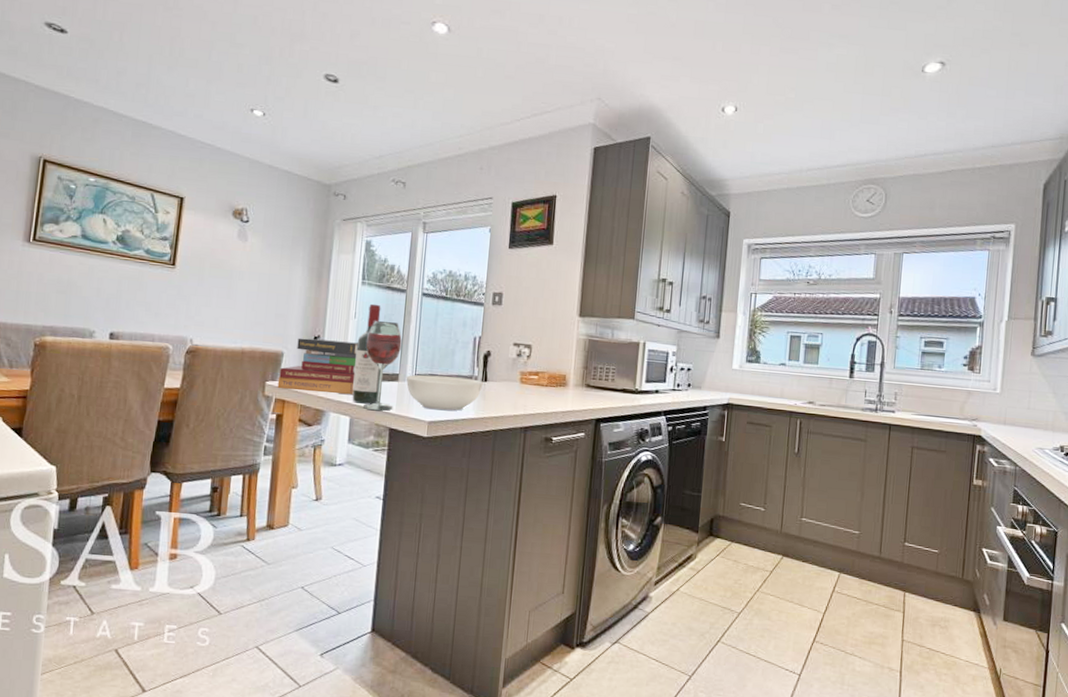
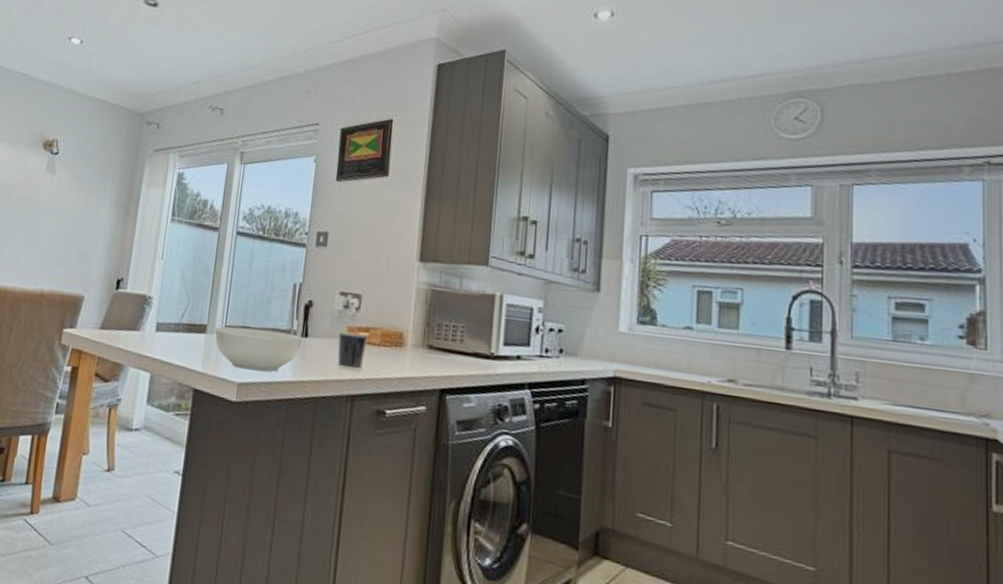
books: present [277,338,358,394] -> none [75,280,164,347]
wine bottle: present [352,303,381,404] -> none [153,243,191,360]
wineglass: present [363,321,402,411] -> none [166,263,212,368]
mug: none [512,376,537,407] -> present [337,332,368,371]

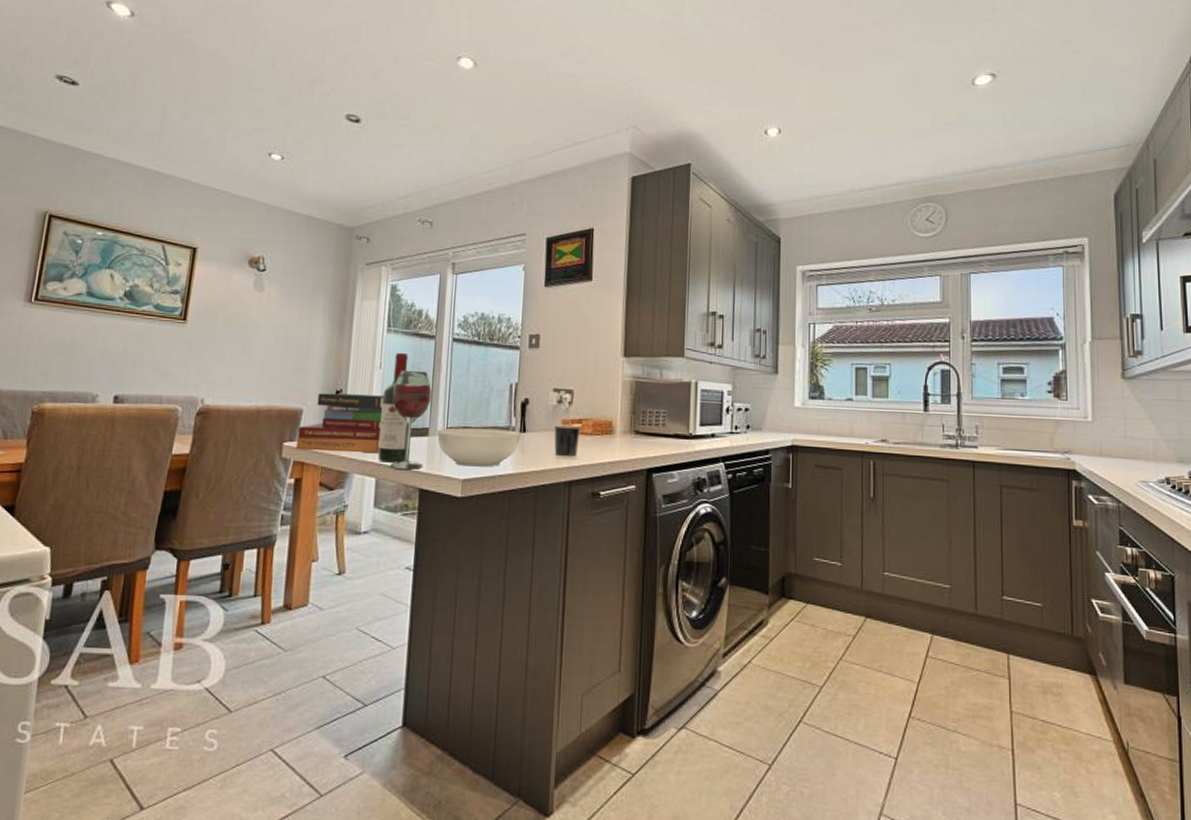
books: none [75,280,164,347] -> present [295,393,384,453]
wine bottle: none [153,243,191,360] -> present [378,352,409,463]
wineglass: none [166,263,212,368] -> present [390,371,432,469]

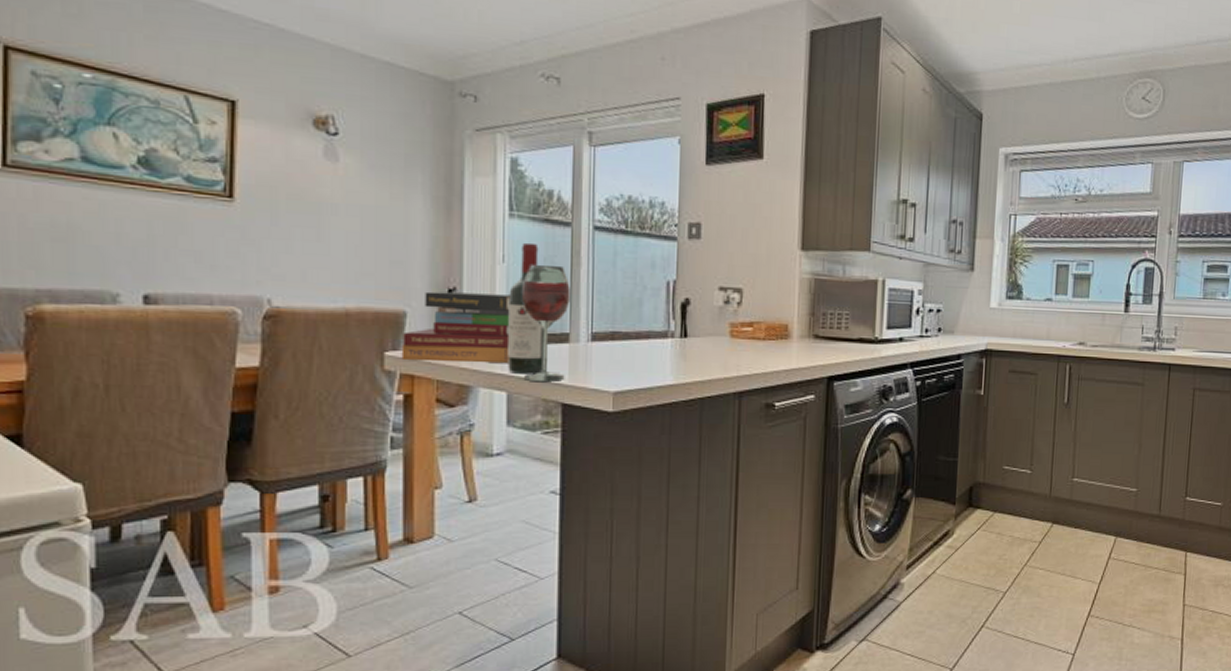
bowl: present [436,427,521,467] -> none [579,332,682,378]
mug: present [554,425,581,459] -> none [720,329,752,367]

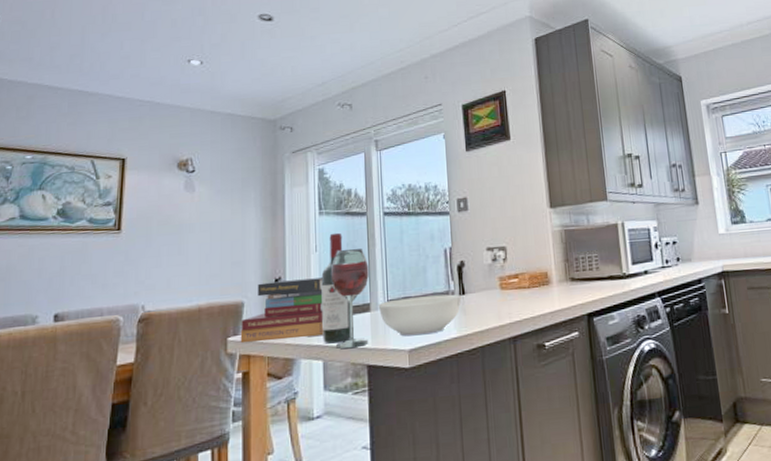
bowl: none [579,332,682,378] -> present [378,294,461,336]

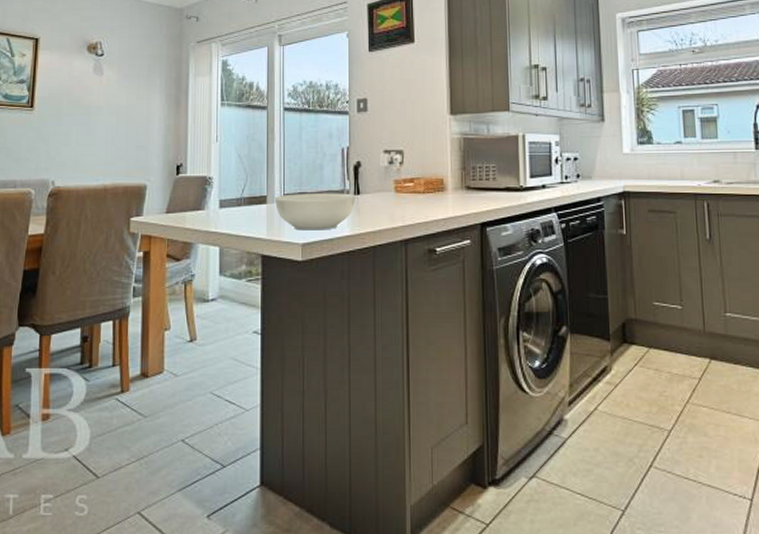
books: present [240,277,324,344] -> none [142,167,222,224]
wine bottle: present [321,232,351,344] -> none [220,124,247,231]
wineglass: present [330,249,369,349] -> none [230,142,267,237]

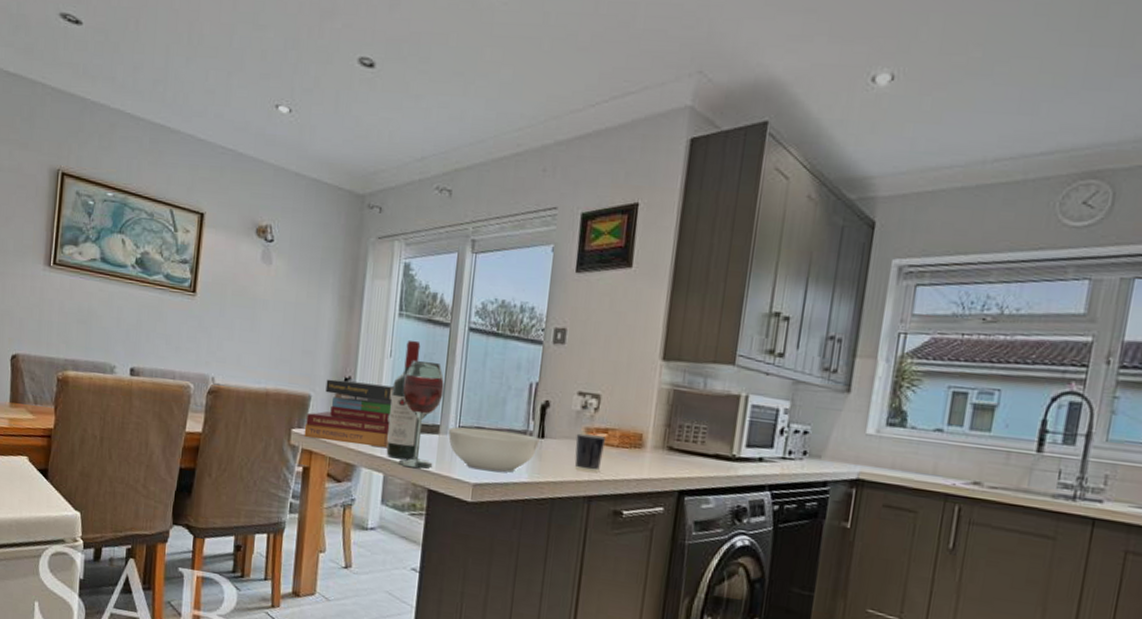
books: none [142,167,222,224] -> present [304,379,394,447]
wine bottle: none [220,124,247,231] -> present [386,340,421,460]
wineglass: none [230,142,267,237] -> present [399,361,444,469]
mug: none [387,185,413,218] -> present [574,433,606,472]

